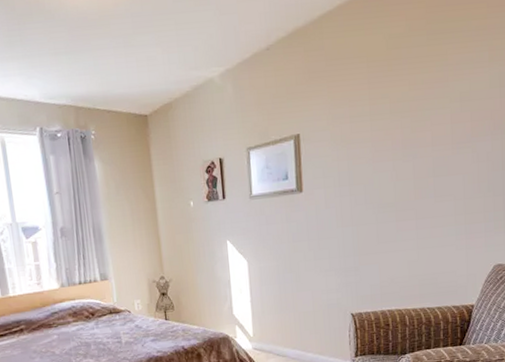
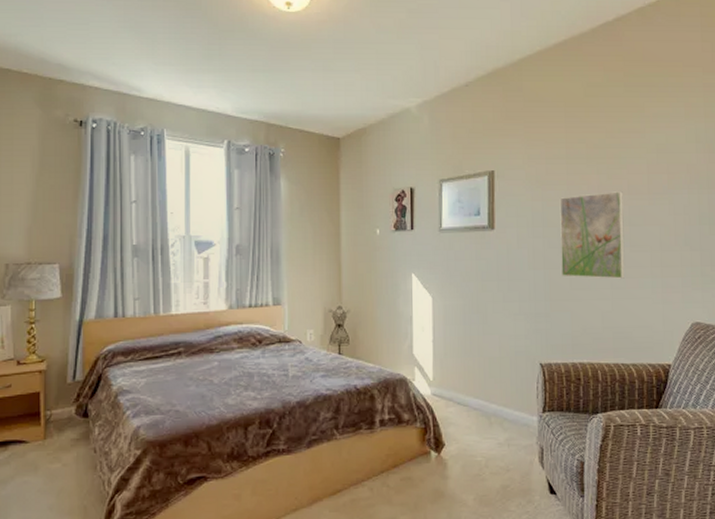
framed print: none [364,144,429,232] -> present [559,191,625,279]

